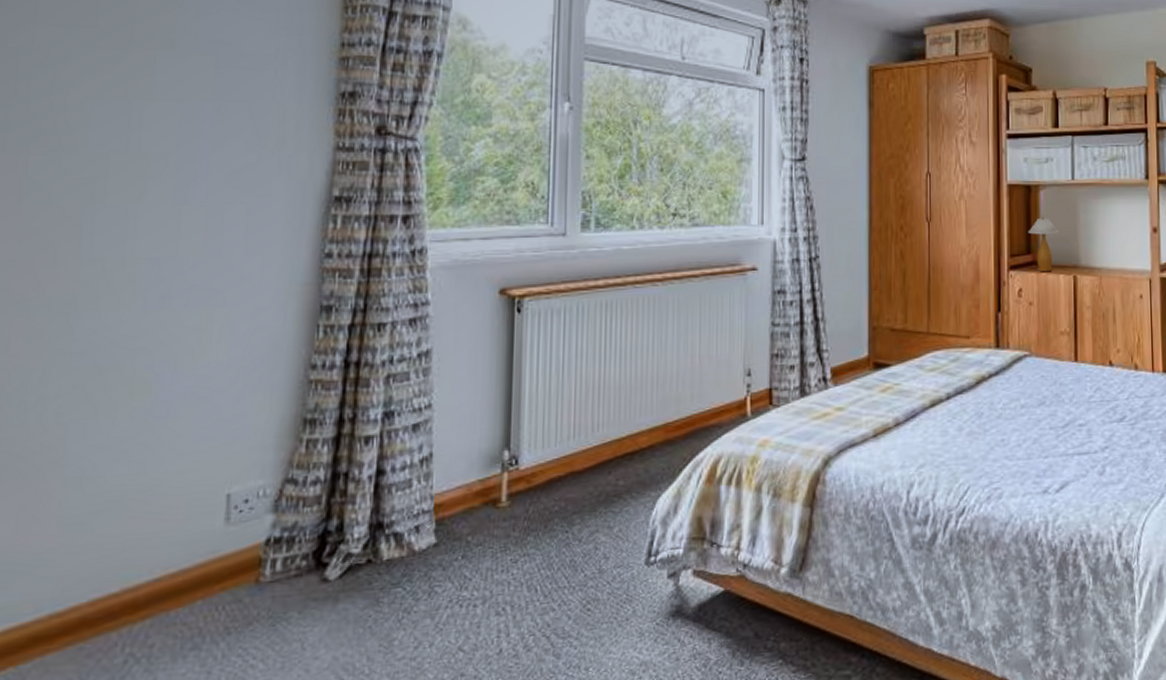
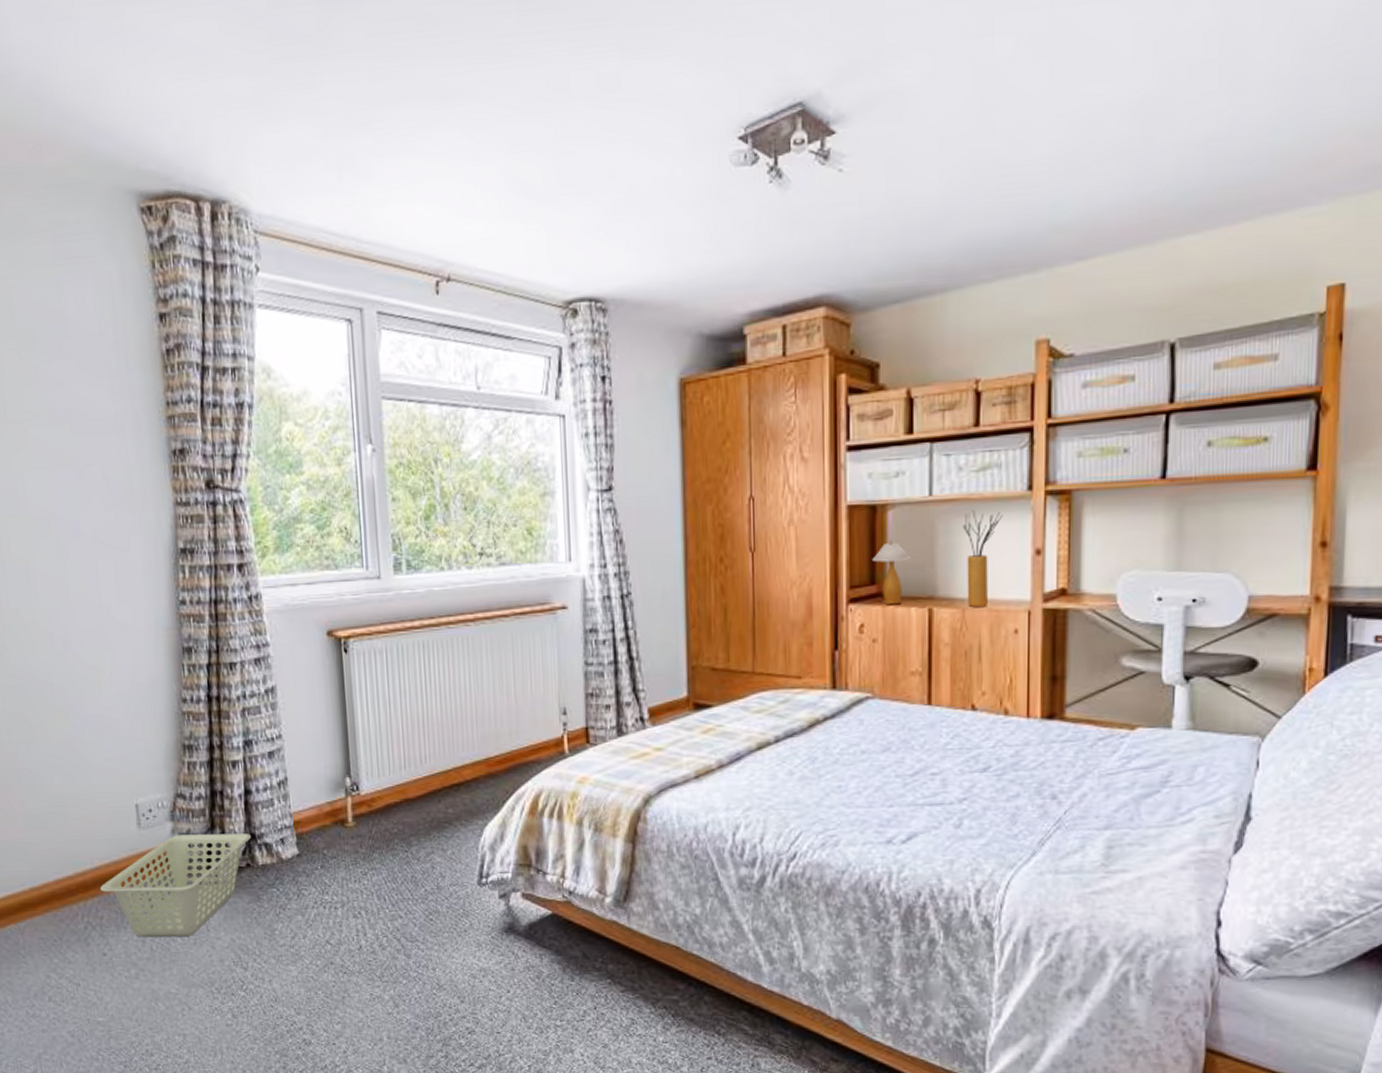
laundry basket: none [157,522,377,668] -> present [100,833,251,938]
vase: none [1098,193,1128,276] -> present [962,510,1003,608]

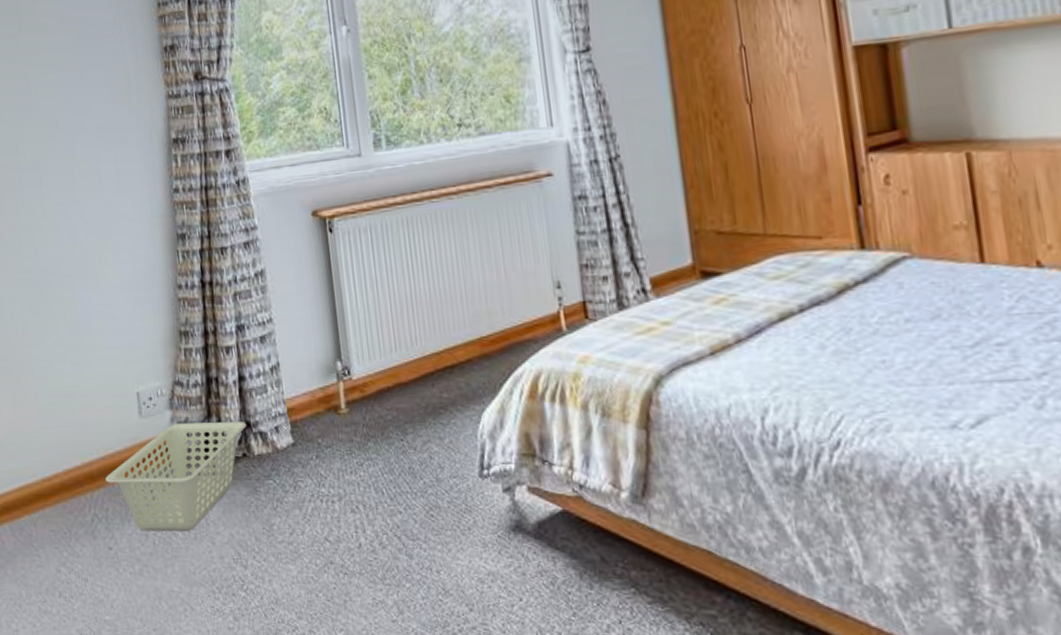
table lamp: present [872,539,912,605] -> none [889,78,938,152]
vase: present [962,510,1003,608] -> none [994,39,1043,149]

